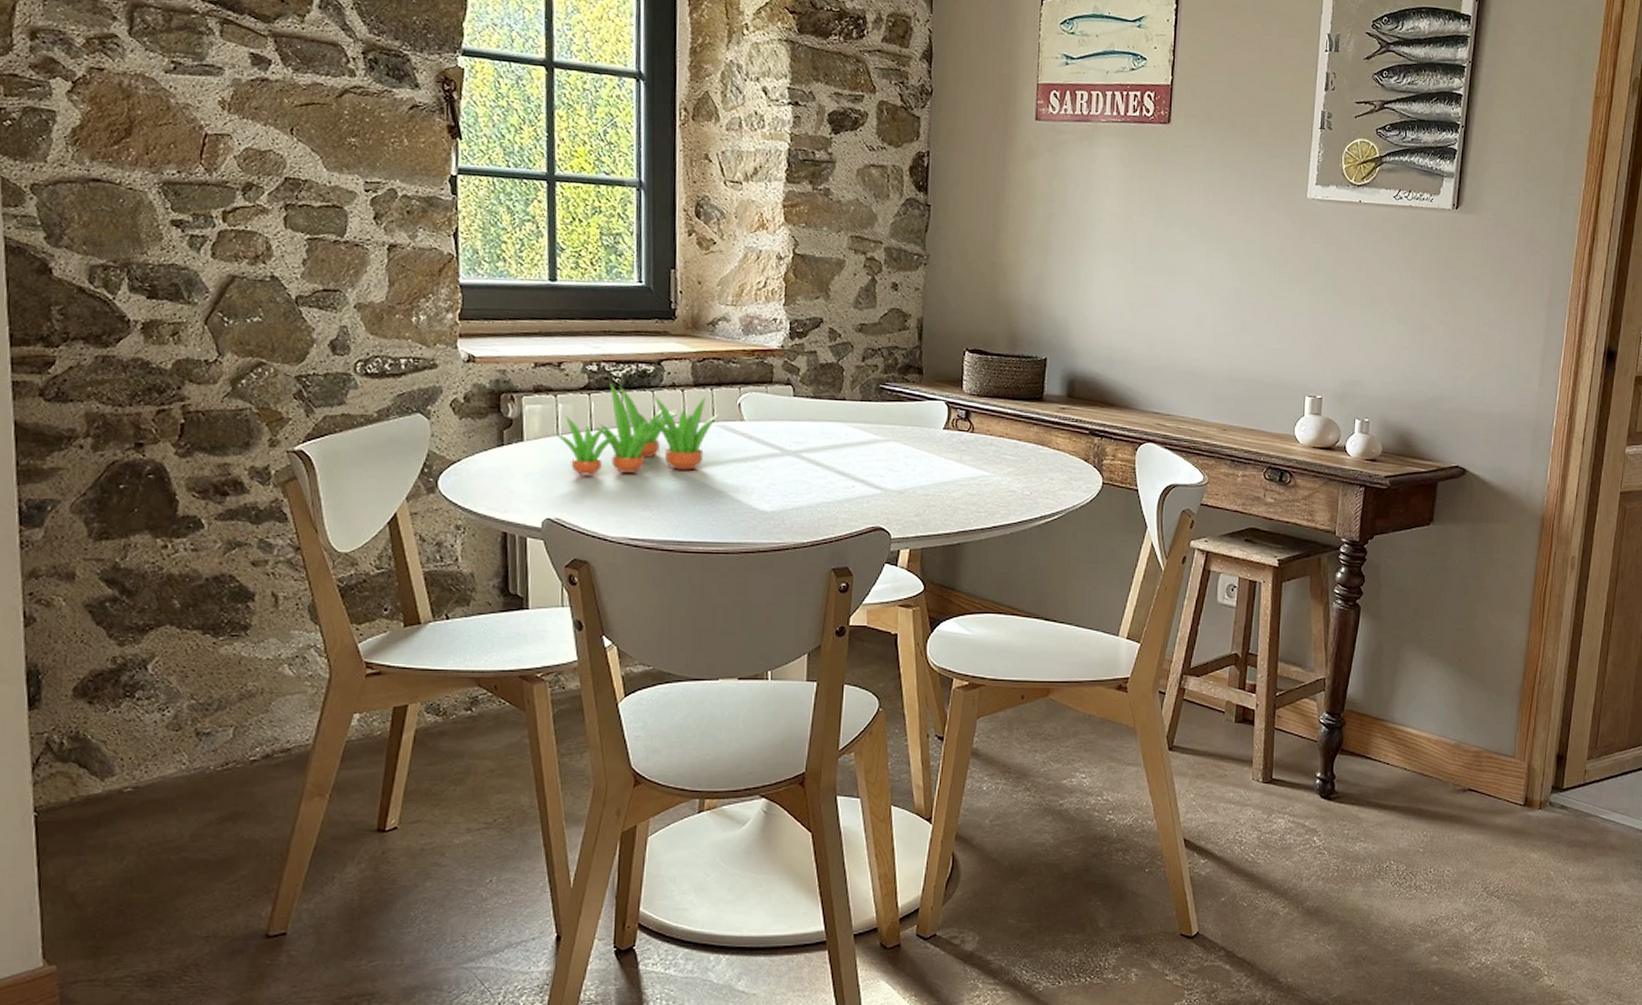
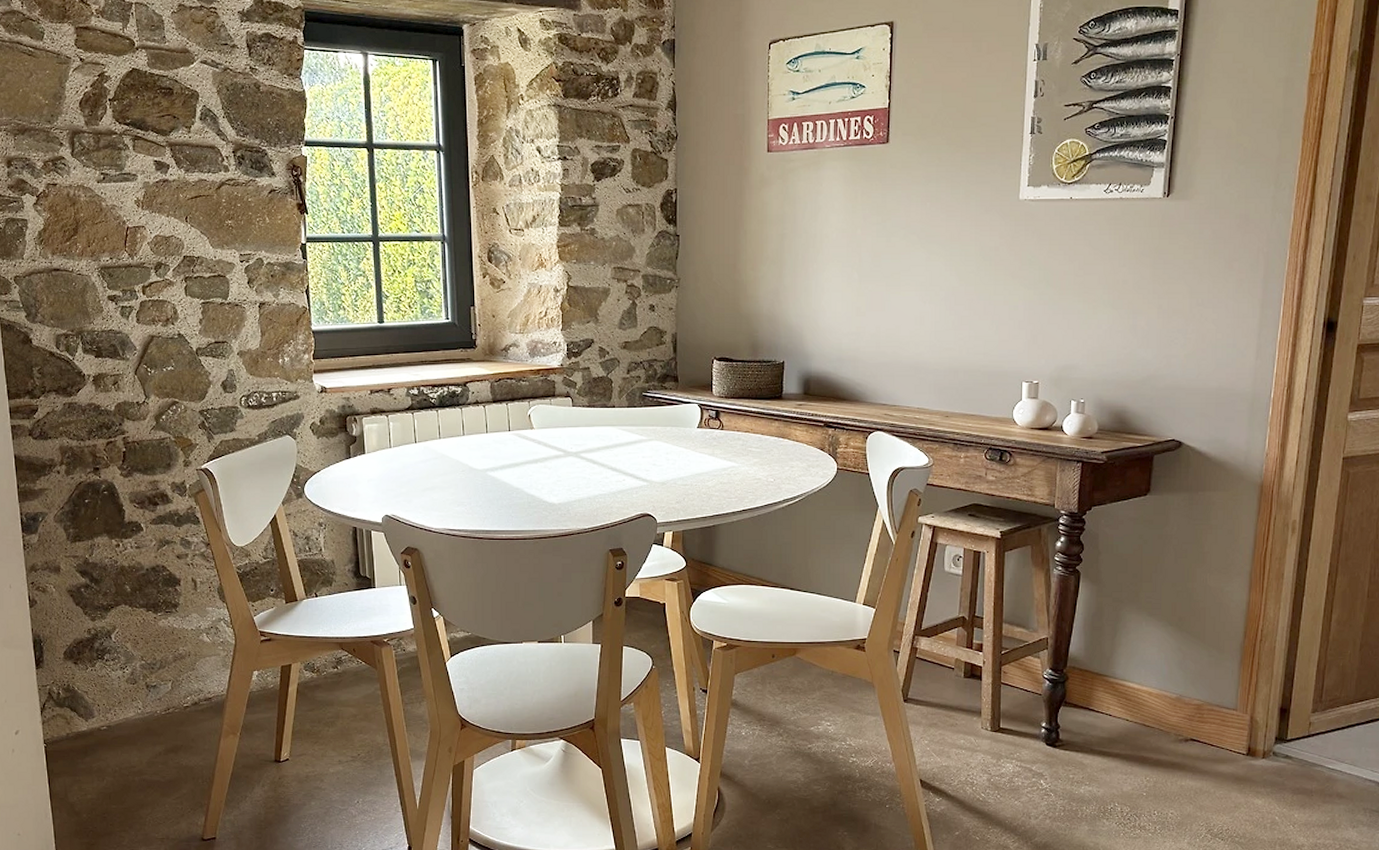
succulent plant: present [553,382,720,476] -> none [387,403,515,479]

